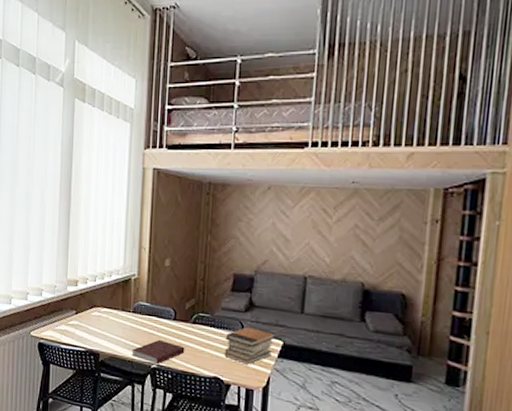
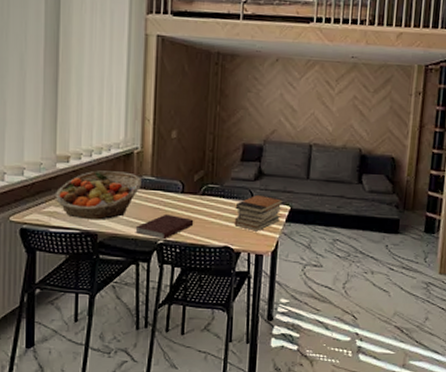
fruit basket: none [65,294,139,341] -> present [54,170,143,220]

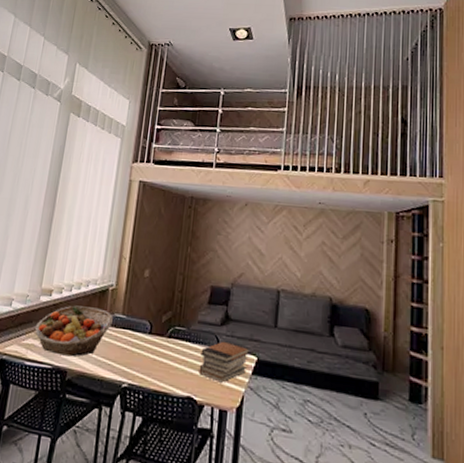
notebook: present [135,213,194,240] -> none [101,355,159,384]

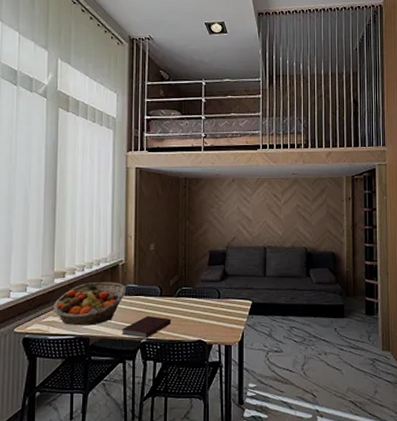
notebook: none [101,355,159,384] -> present [121,315,171,339]
book stack: present [198,340,251,383] -> none [206,291,246,325]

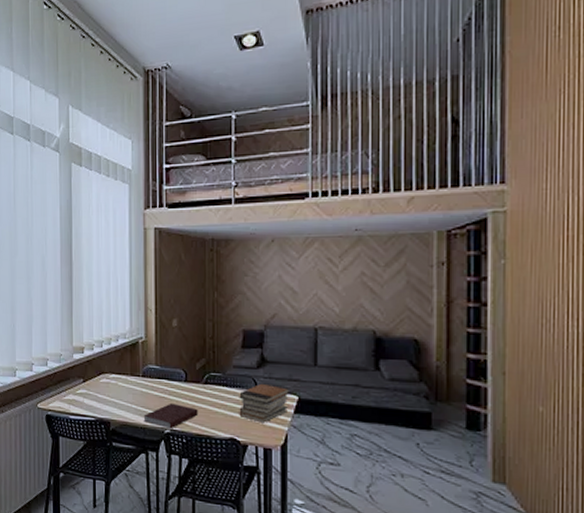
fruit basket: present [53,282,127,326] -> none [73,360,148,409]
book stack: none [206,291,246,325] -> present [239,382,291,423]

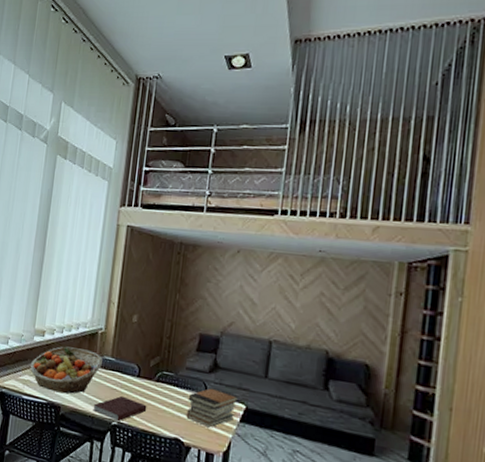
fruit basket: none [73,360,148,409] -> present [29,346,103,394]

